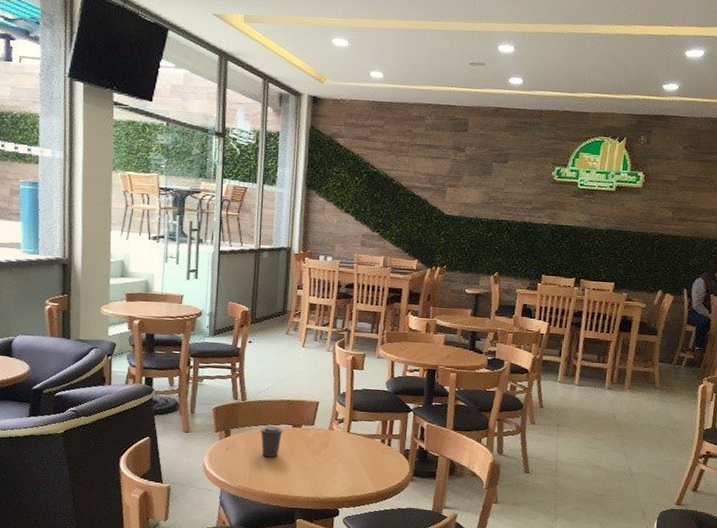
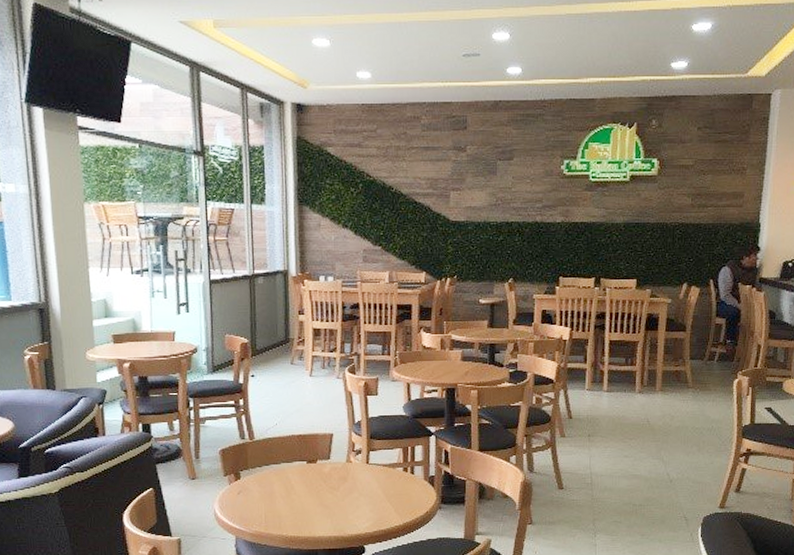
coffee cup: present [259,426,284,458] -> none [271,464,298,498]

